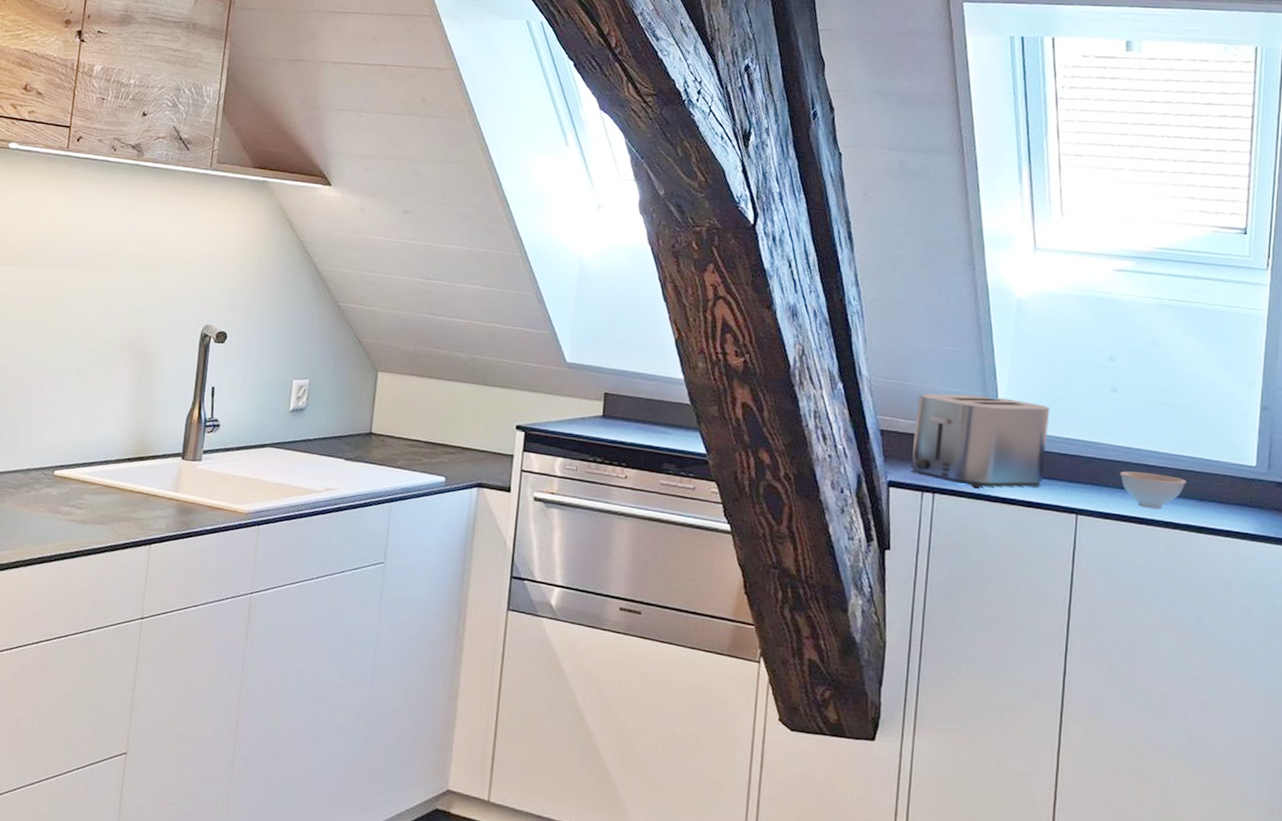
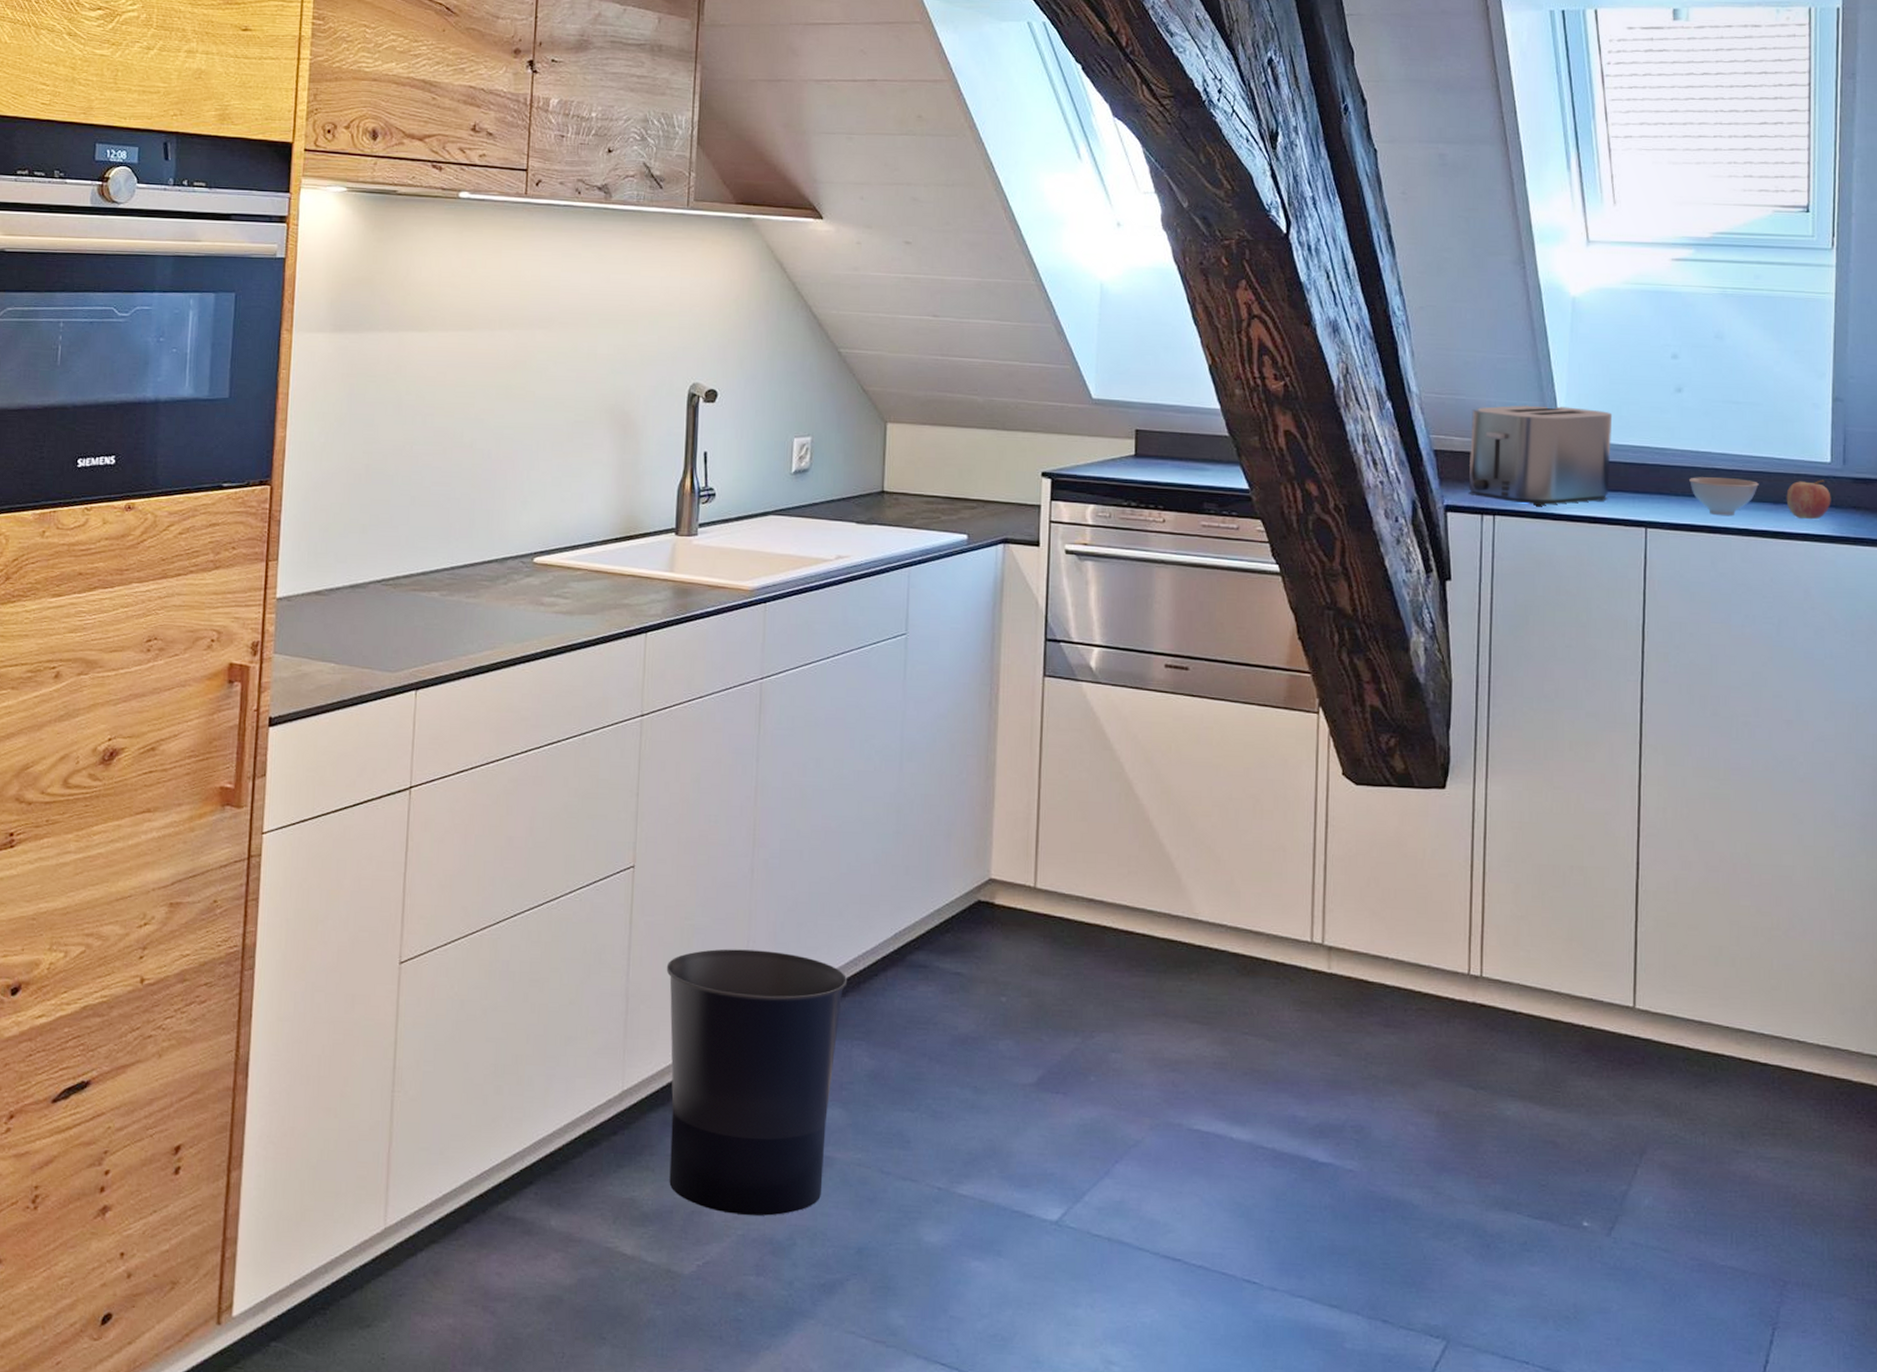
fruit: none [1212,481,1255,519] -> present [1786,479,1831,520]

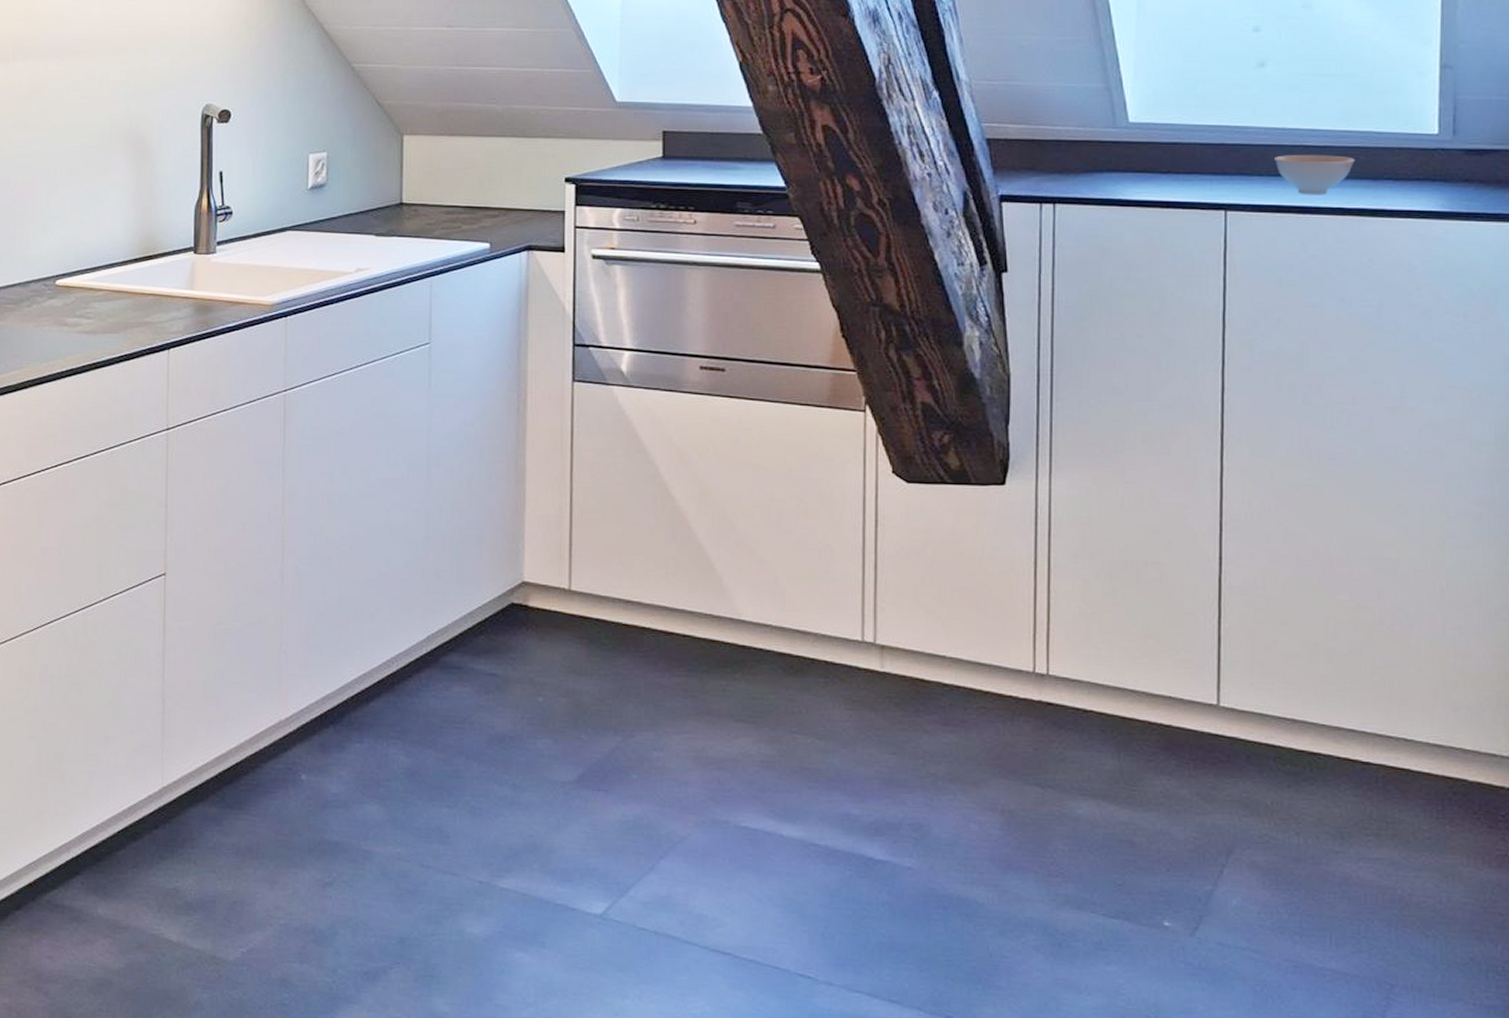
waste bin: present [666,948,848,1216] -> none [201,652,381,906]
toaster: present [1468,405,1613,506] -> none [1025,88,1186,192]
fruit: present [1786,479,1831,520] -> none [1387,152,1439,196]

